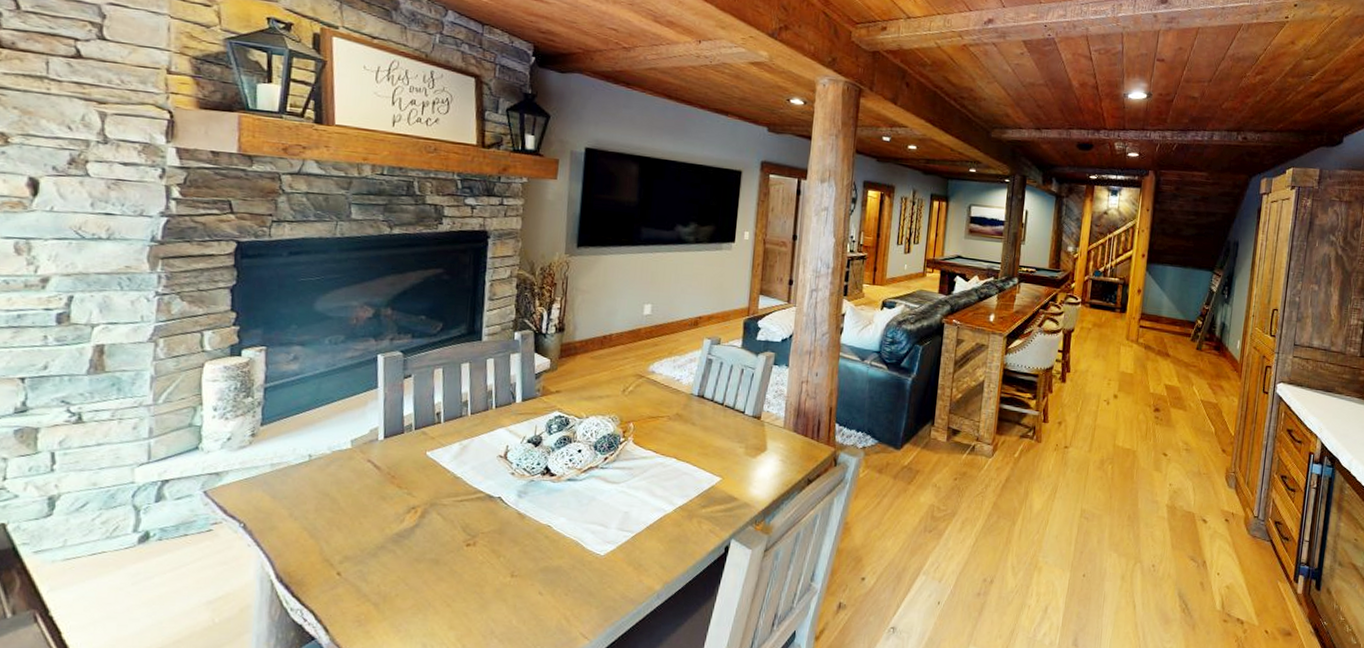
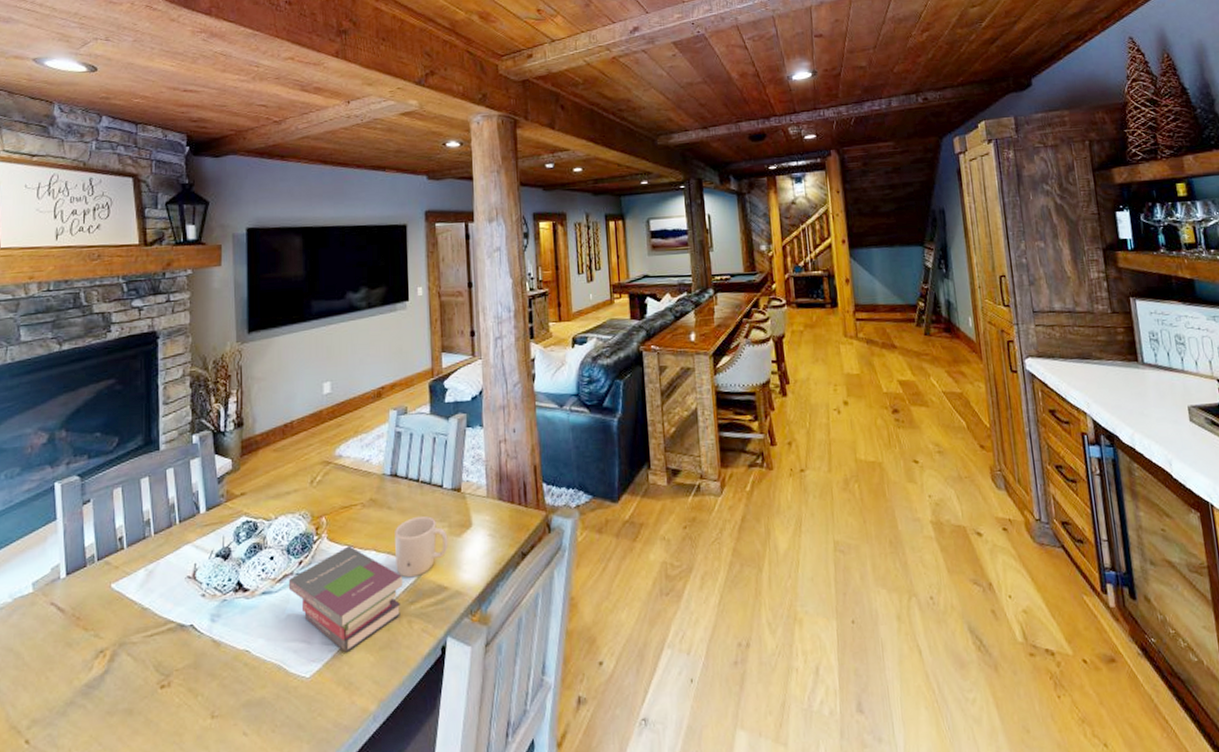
books: none [592,451,699,540] -> present [288,546,404,653]
mug: none [693,435,744,486] -> present [395,515,448,578]

